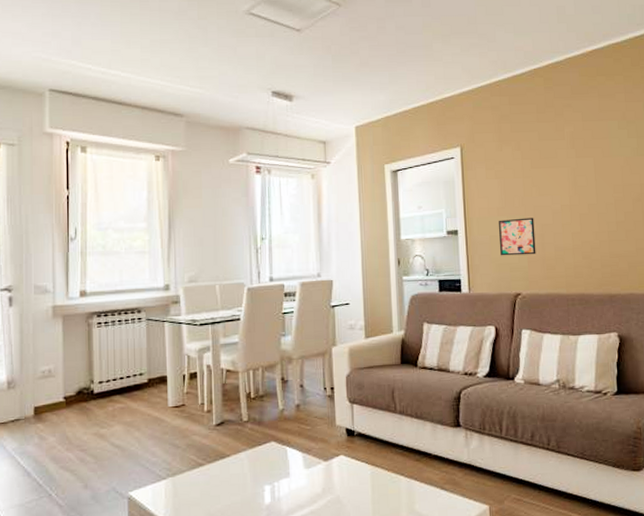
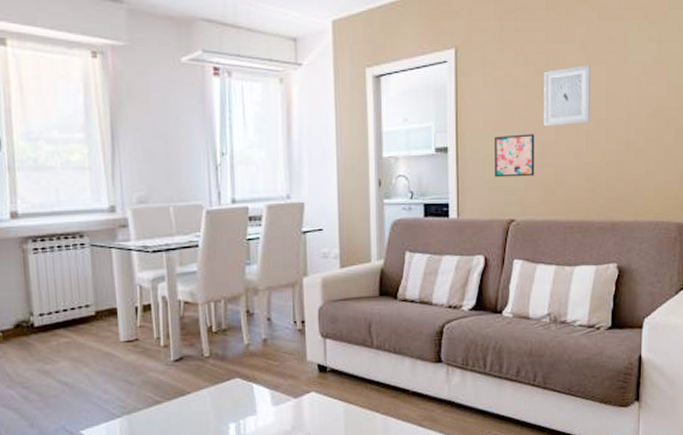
wall art: none [539,158,582,211] -> present [544,65,590,127]

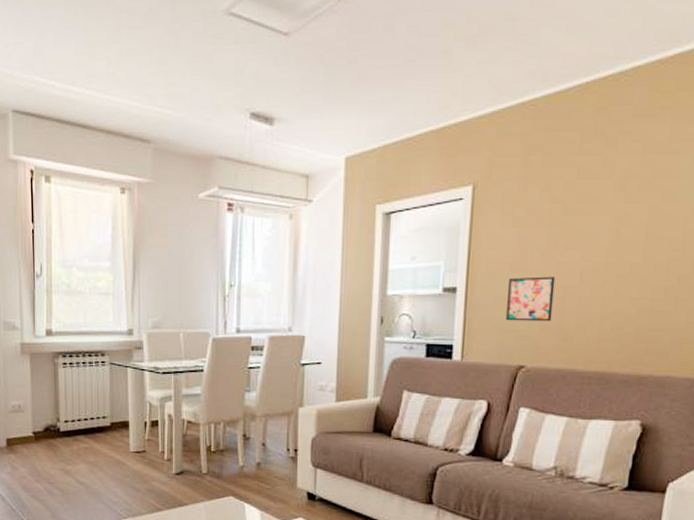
wall art: present [544,65,590,127] -> none [567,203,628,270]

